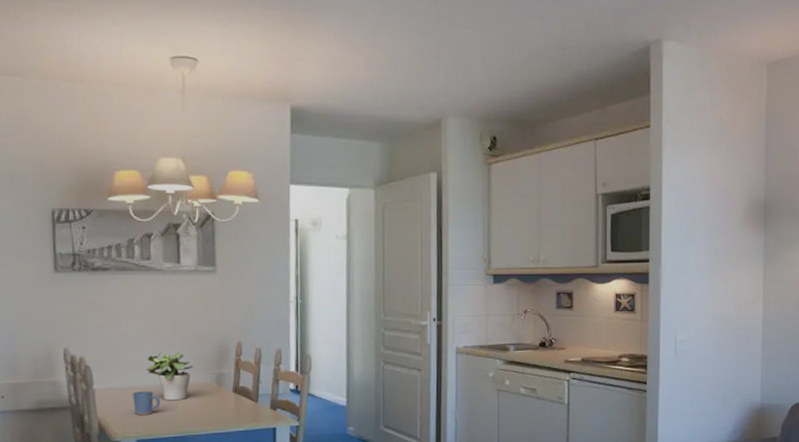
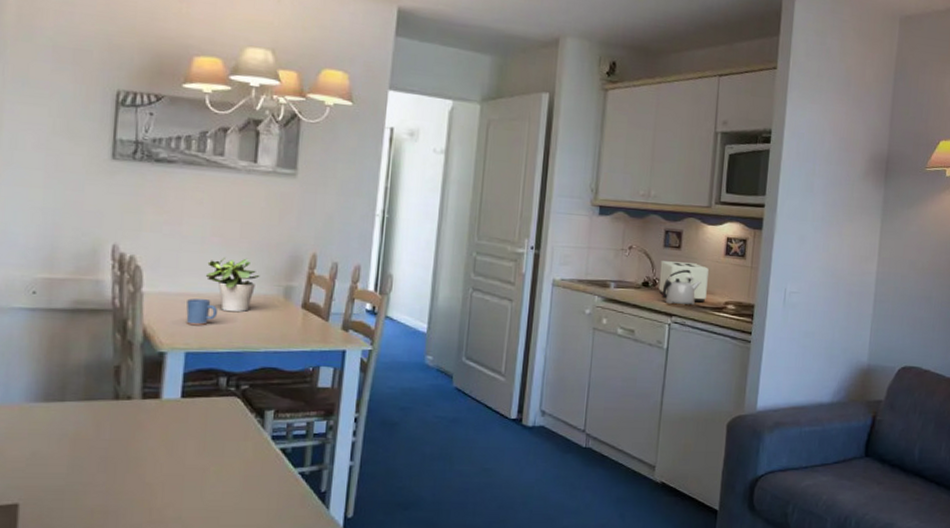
toaster: none [555,321,601,358] -> present [658,261,709,303]
kettle: none [559,327,595,362] -> present [661,269,701,306]

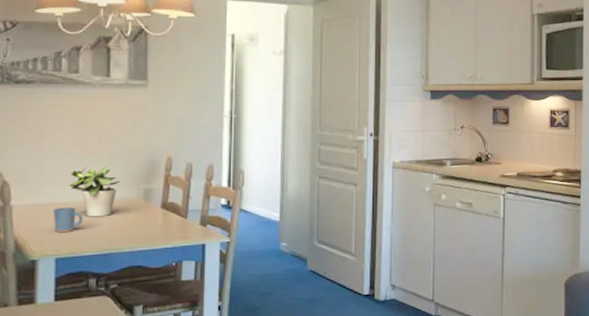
toaster: present [658,261,709,303] -> none [491,137,536,172]
kettle: present [661,269,701,306] -> none [495,142,530,176]

